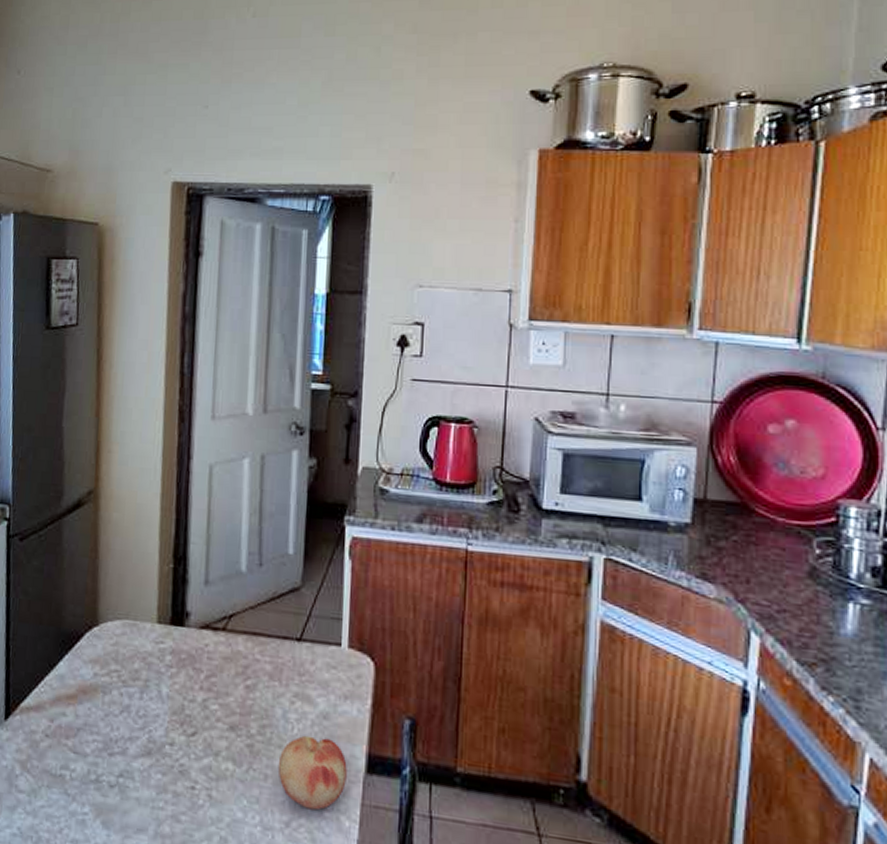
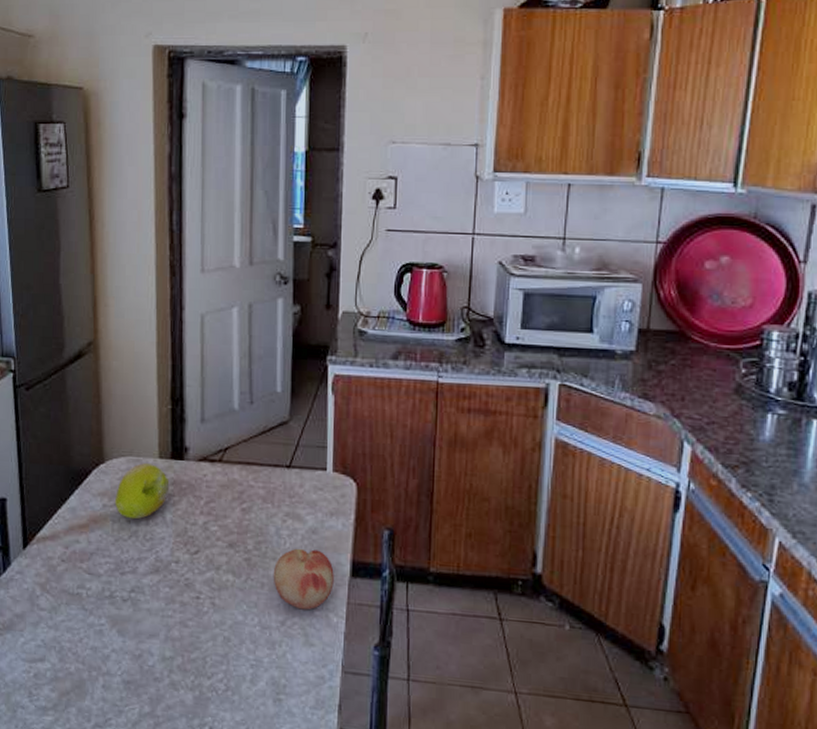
fruit: none [106,628,168,692] -> present [114,463,170,520]

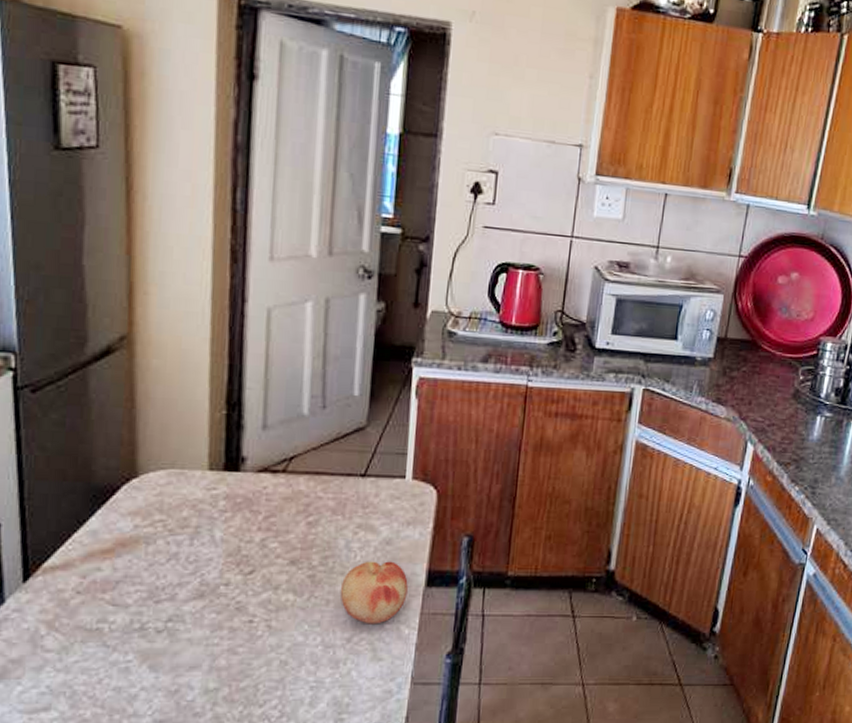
fruit: present [114,463,170,520] -> none [149,476,221,540]

